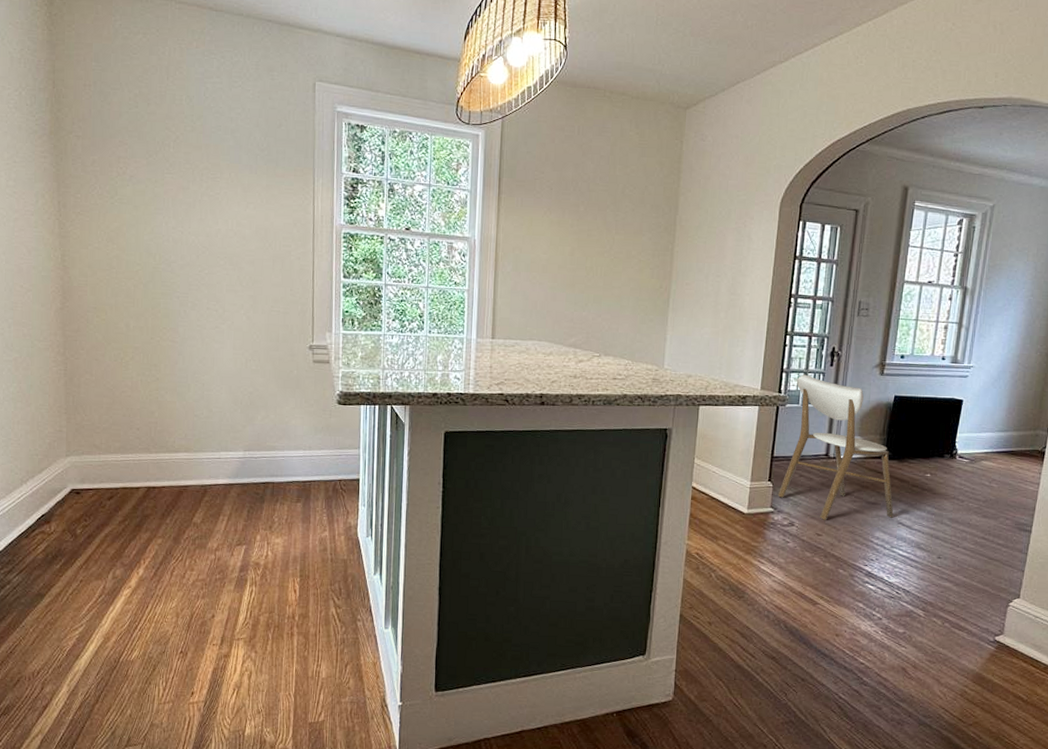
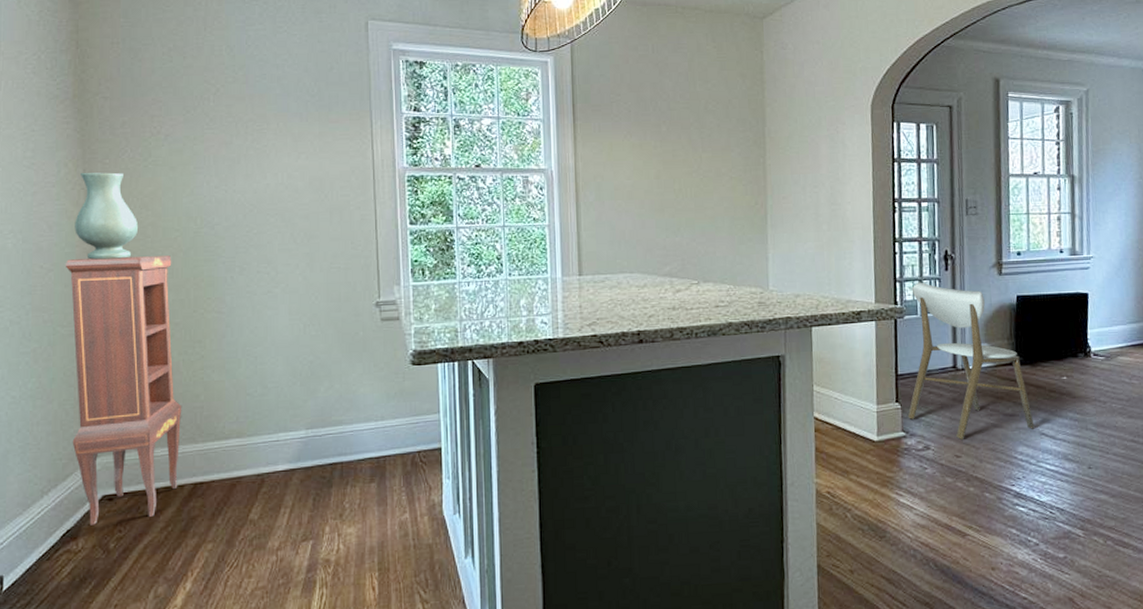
cabinet: none [41,282,139,513] -> present [65,255,182,526]
vase: none [50,204,104,286] -> present [75,172,138,260]

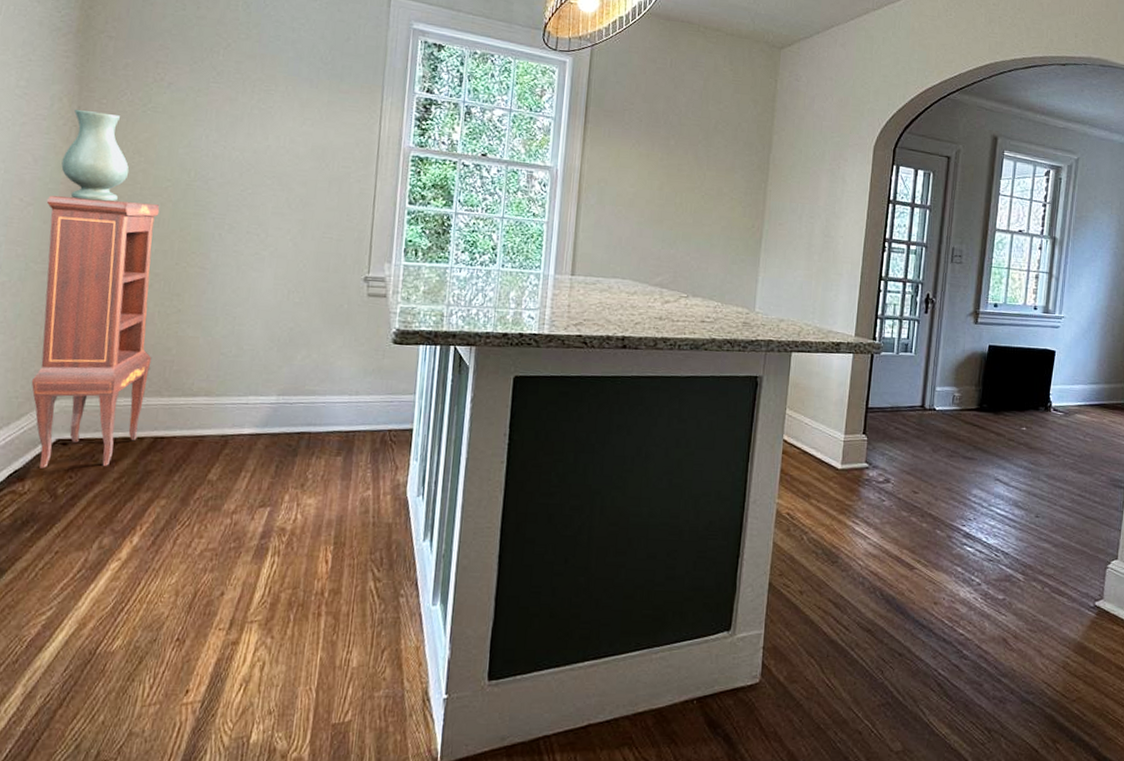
dining chair: present [907,282,1035,440] -> none [872,321,991,477]

